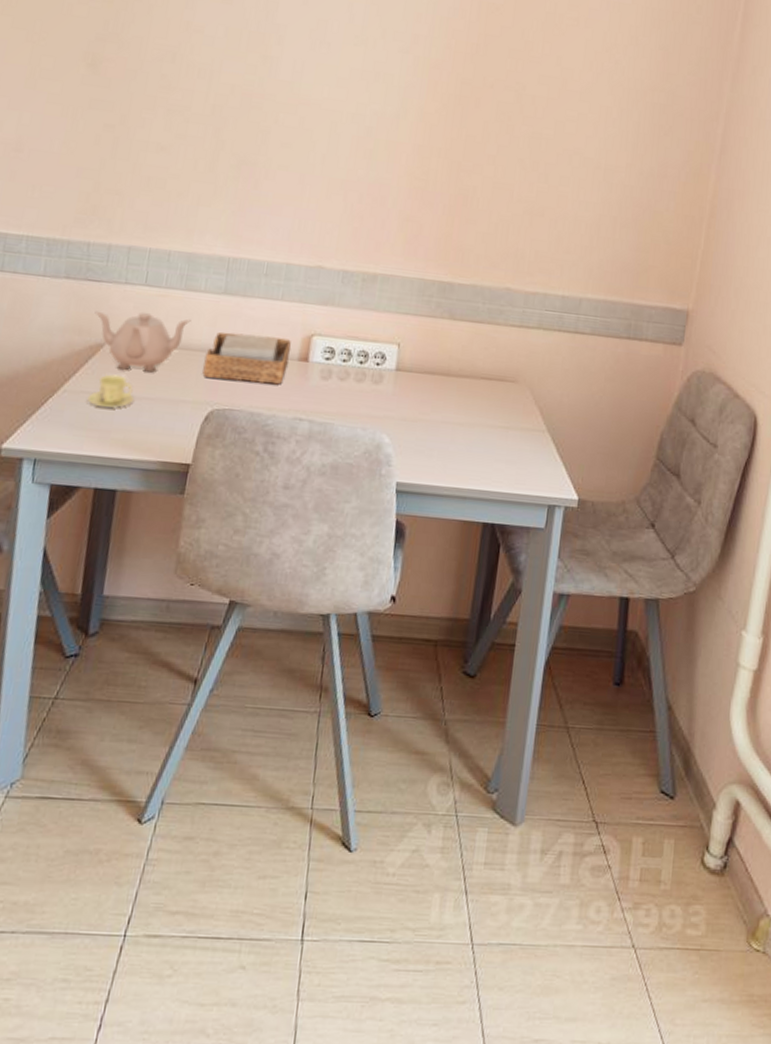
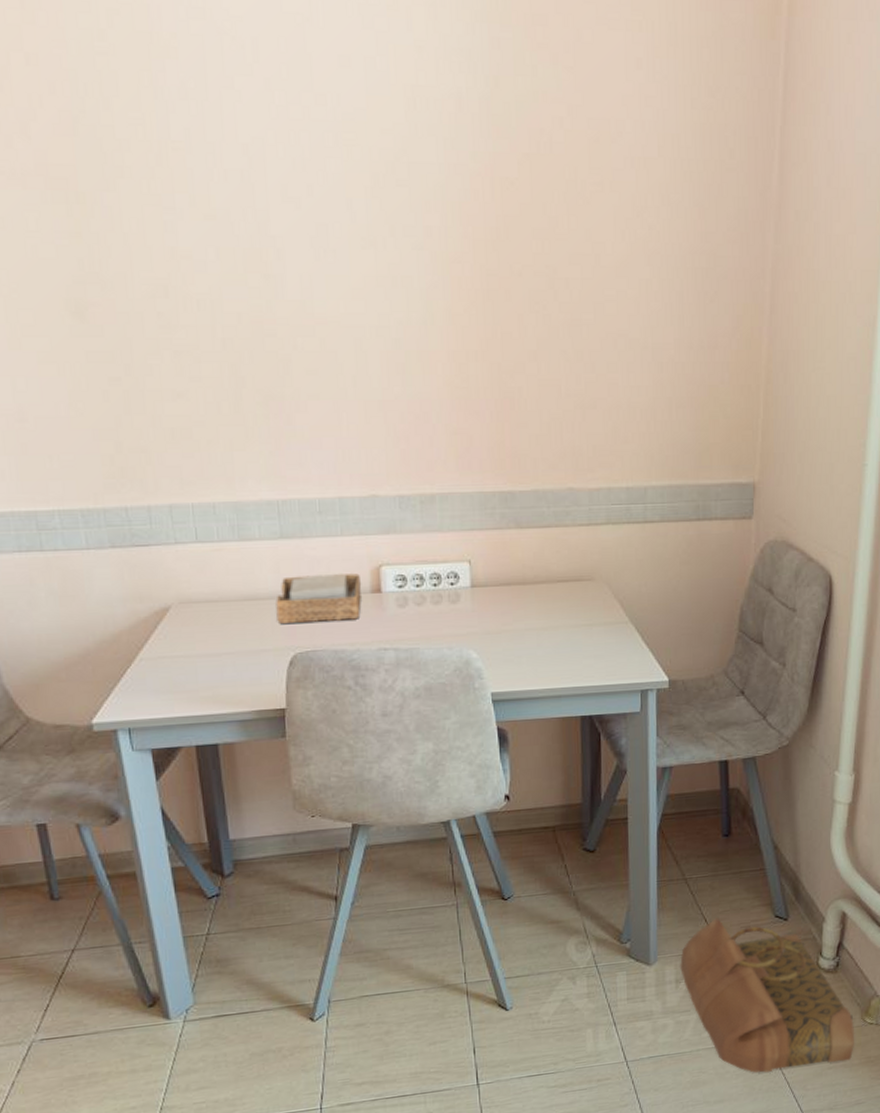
cup and saucer: present [87,374,135,409] -> none [166,635,214,670]
teapot: present [94,311,191,373] -> none [151,569,253,629]
handbag: none [548,781,738,995] -> present [680,918,855,1073]

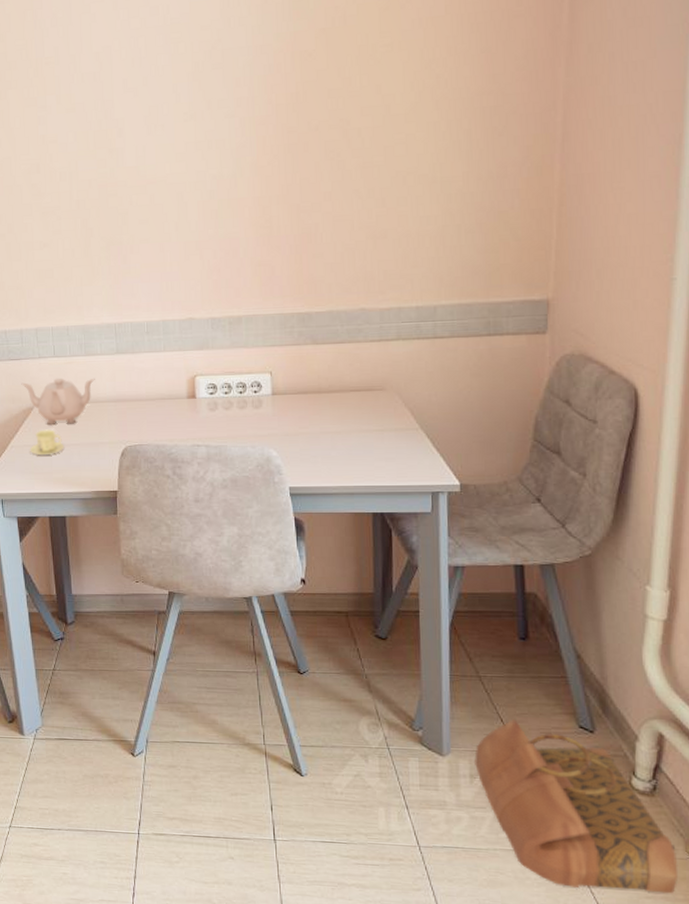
teapot: none [151,569,253,629] -> present [21,378,95,425]
cup and saucer: none [166,635,214,670] -> present [30,429,65,456]
napkin holder: present [276,573,362,624] -> none [112,382,180,422]

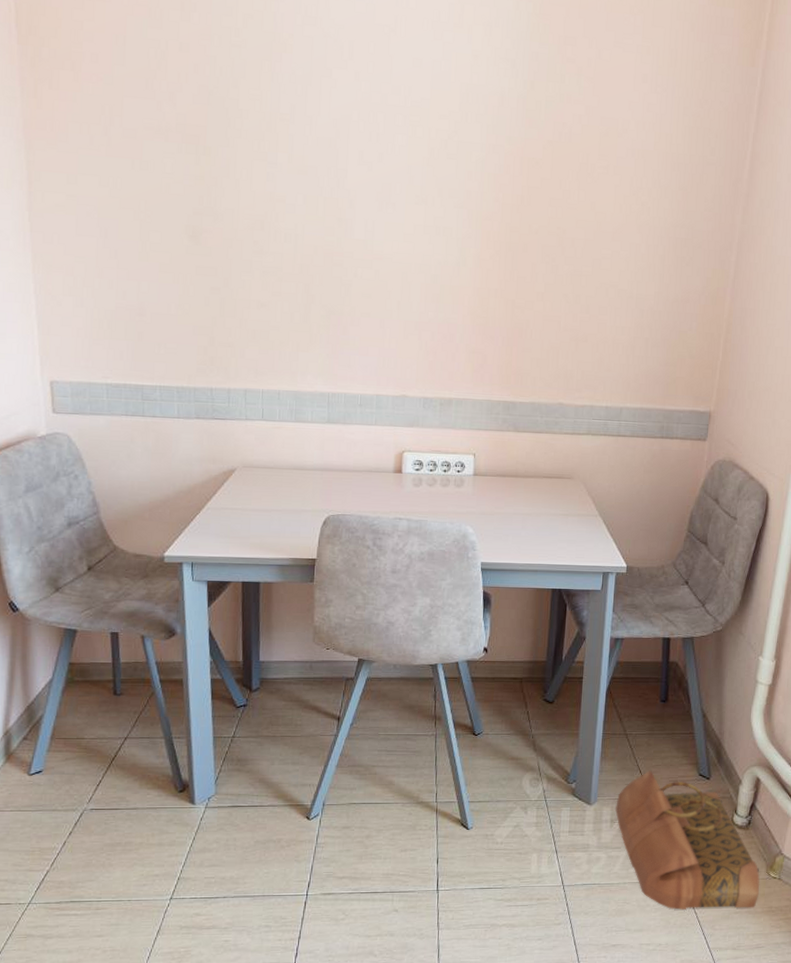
teapot: present [21,378,95,425] -> none [224,441,303,490]
cup and saucer: present [30,429,65,456] -> none [227,493,265,520]

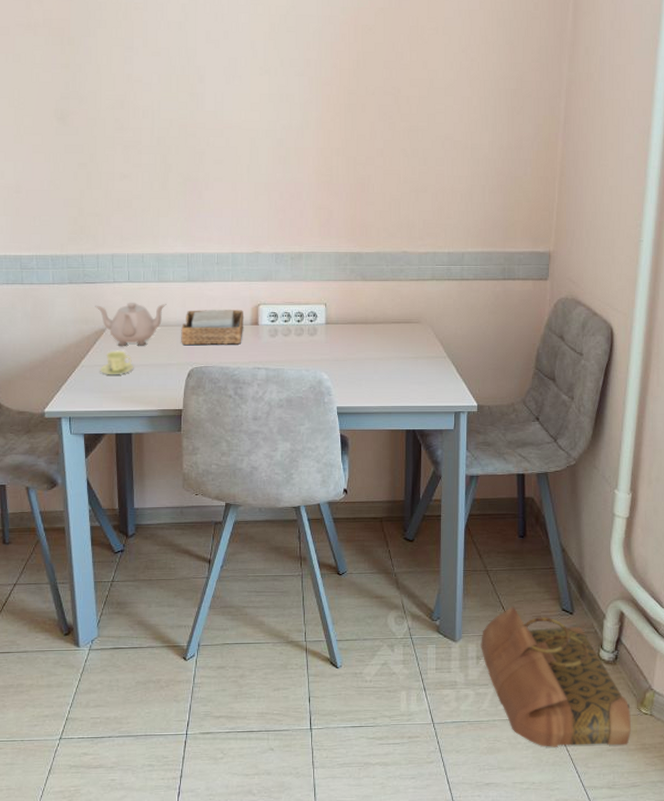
teapot: none [224,441,303,490] -> present [95,302,167,346]
cup and saucer: none [227,493,265,520] -> present [100,350,134,375]
napkin holder: none [317,453,387,493] -> present [181,310,244,345]

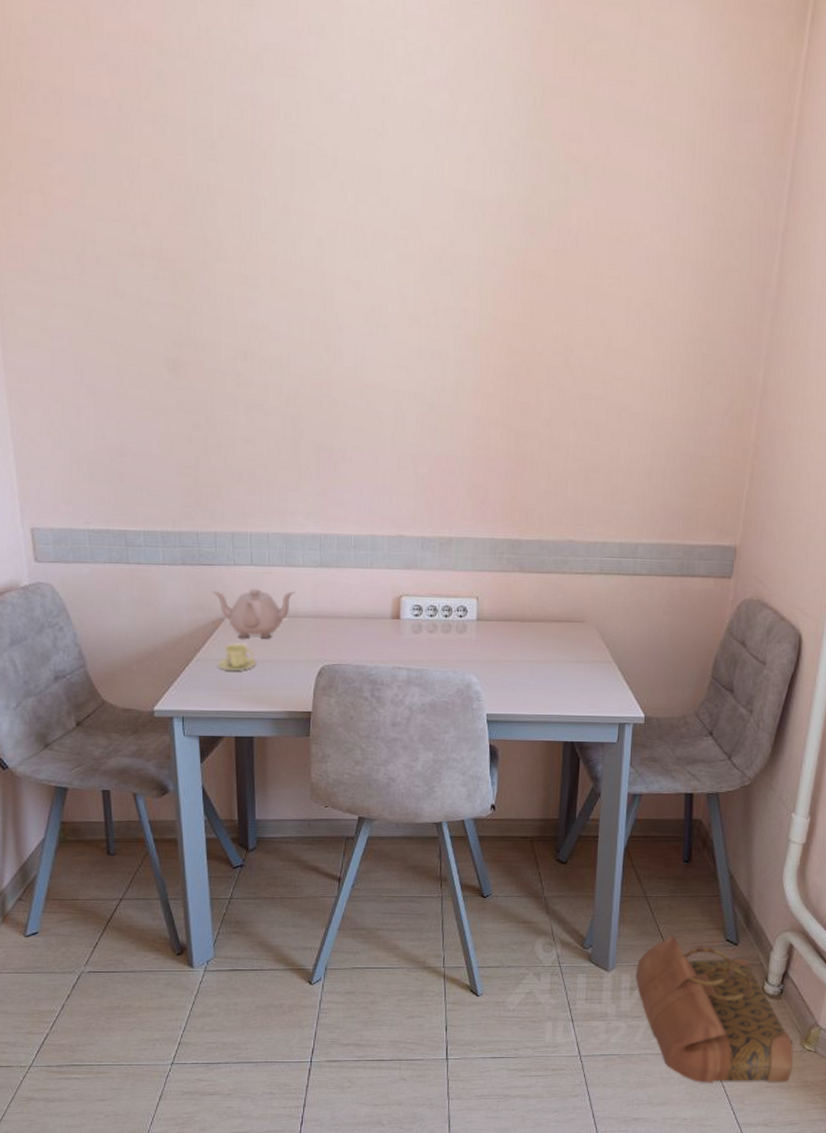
napkin holder: present [181,310,244,345] -> none [311,599,384,641]

